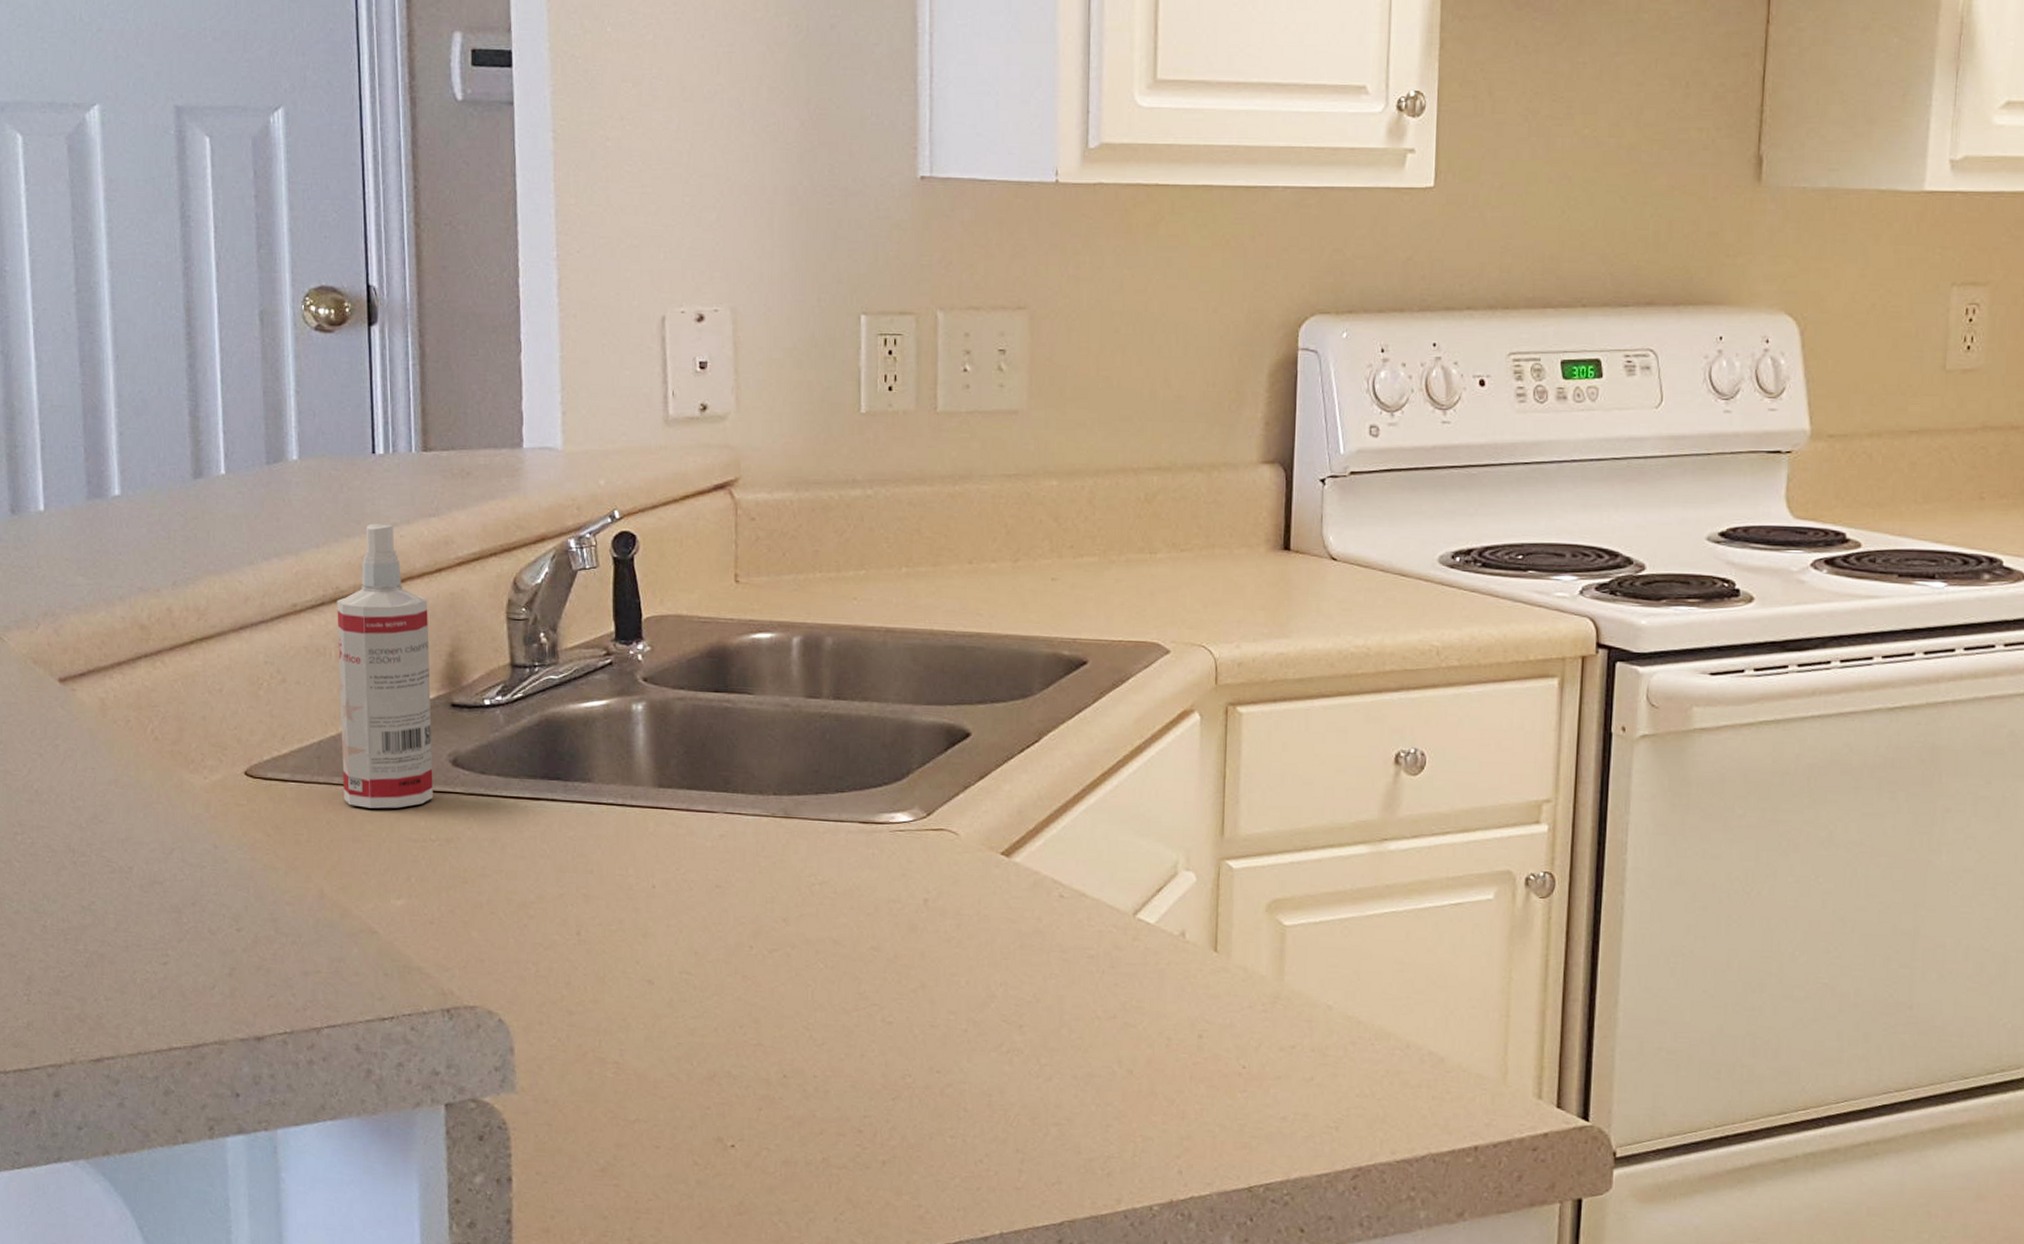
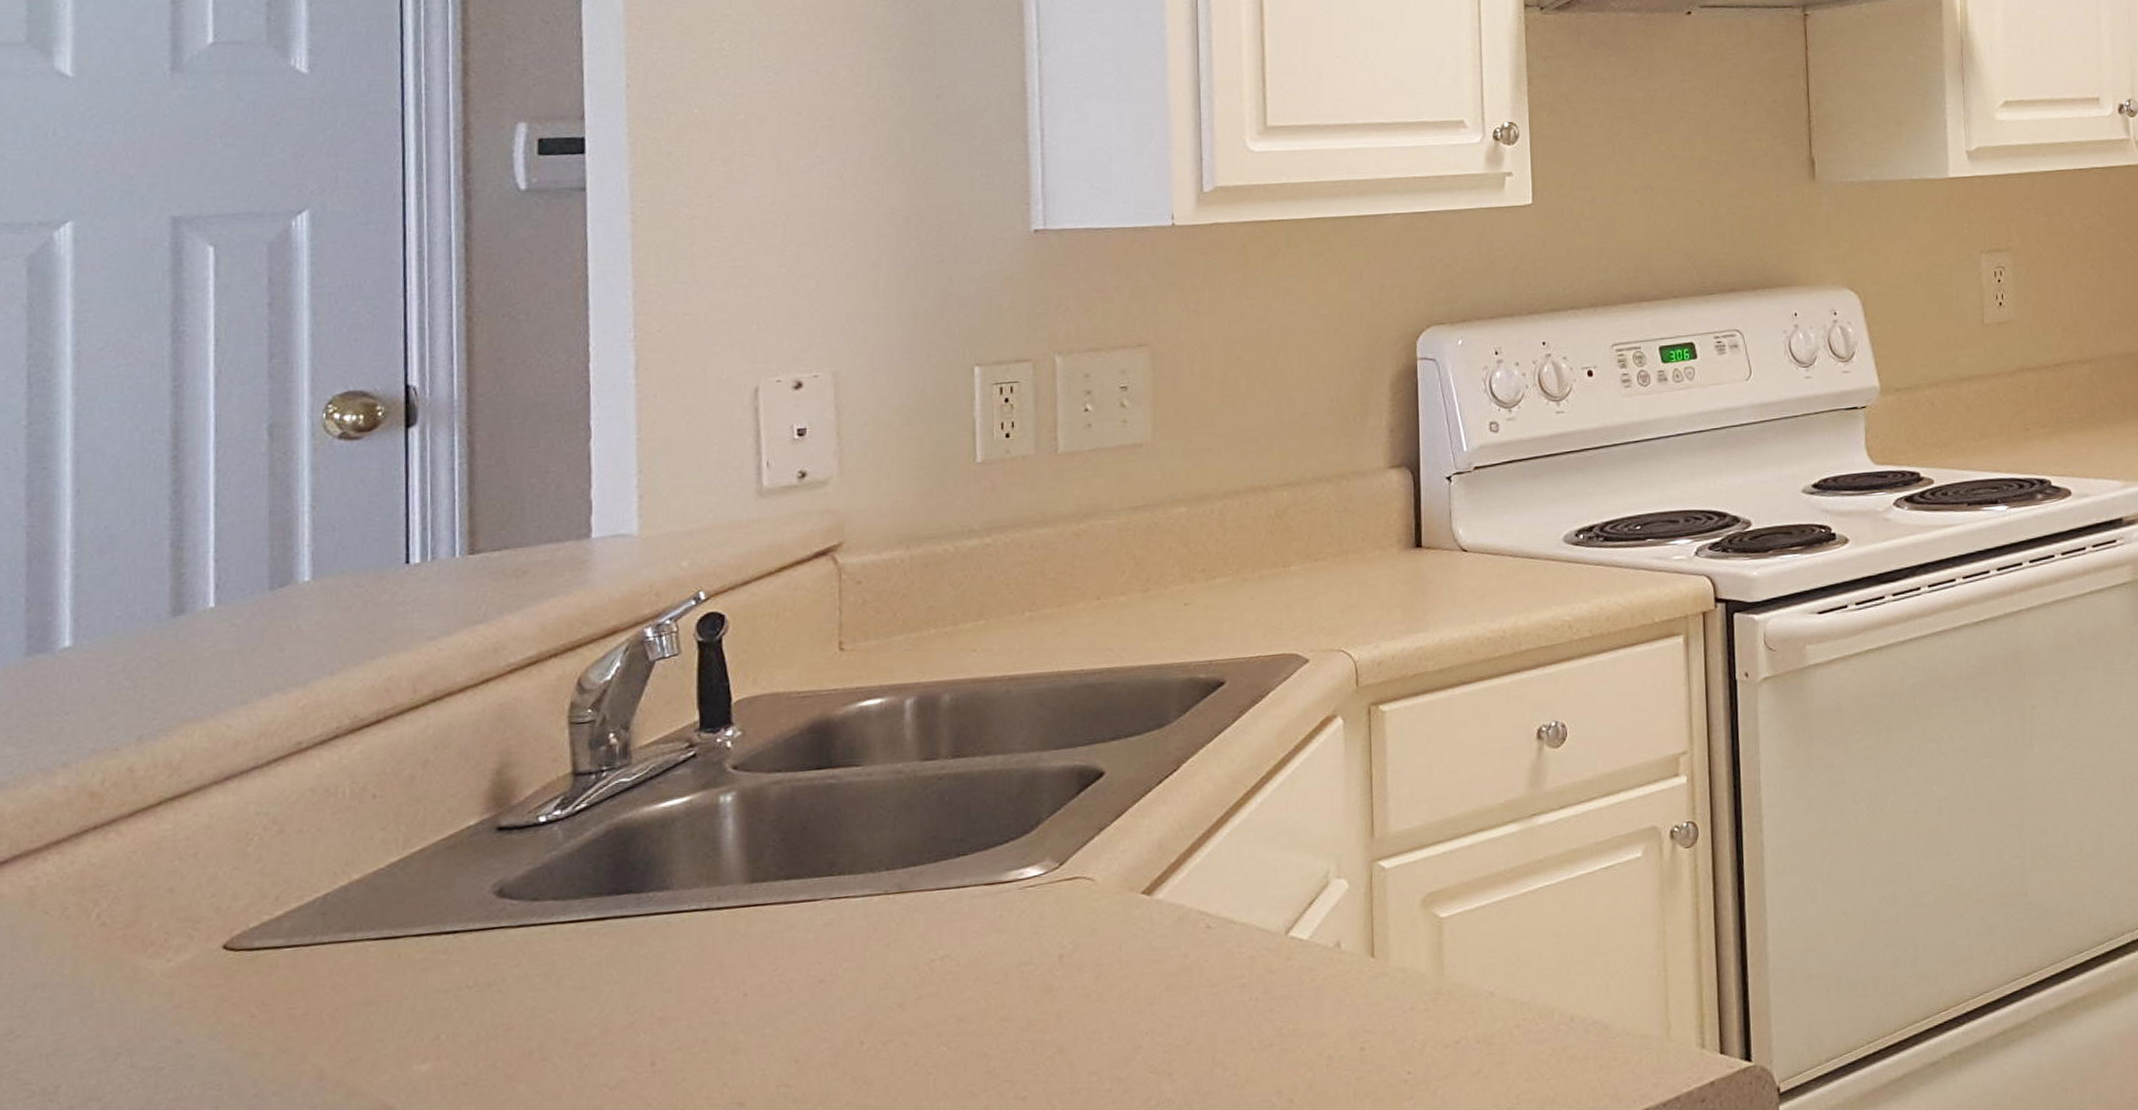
spray bottle: present [337,523,433,809] -> none [354,639,472,964]

